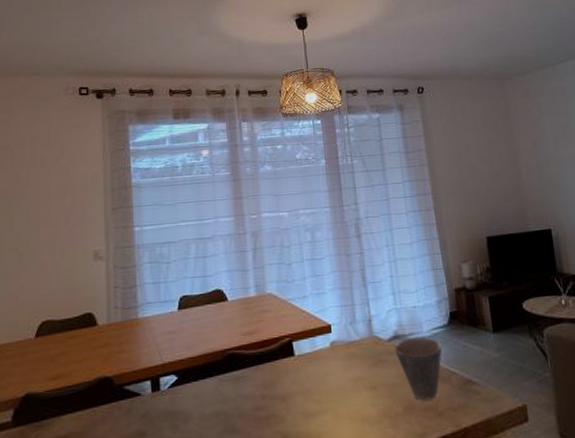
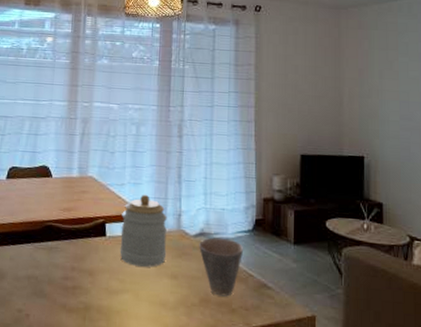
jar: none [308,303,362,383] -> present [119,194,167,267]

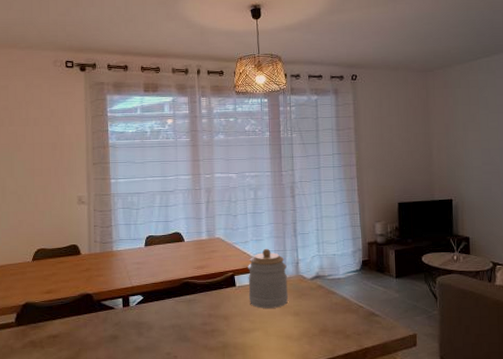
cup: present [199,237,244,297] -> none [316,278,354,326]

